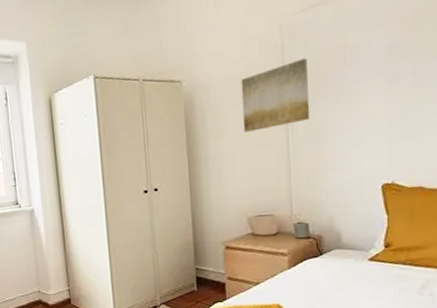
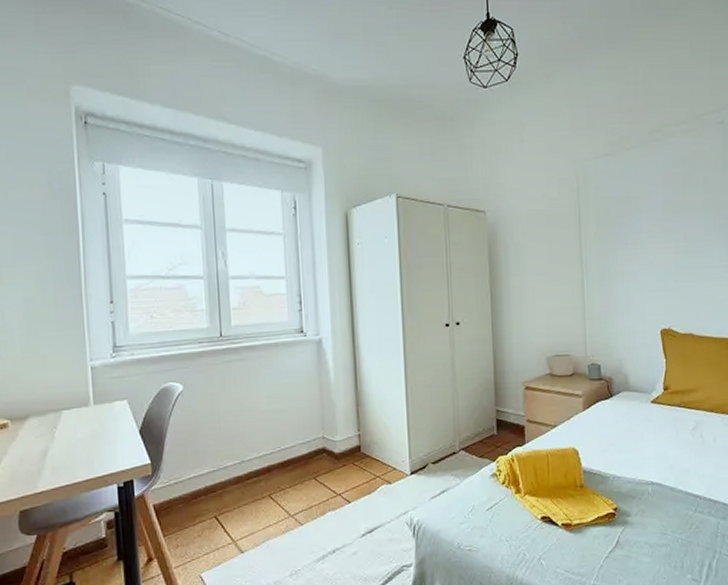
wall art: present [241,58,310,132] -> none [541,203,602,270]

